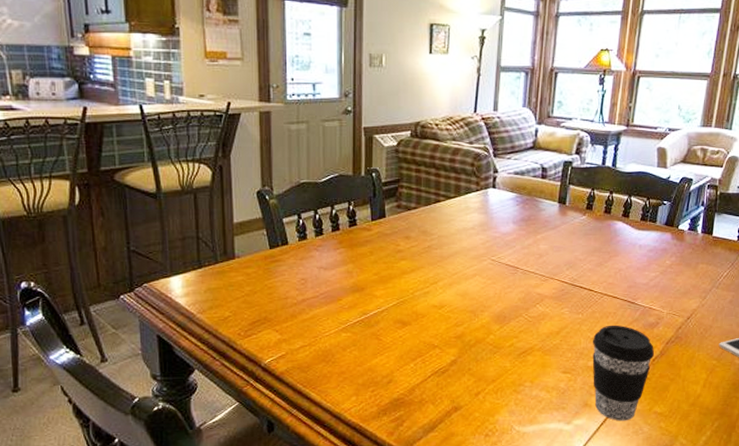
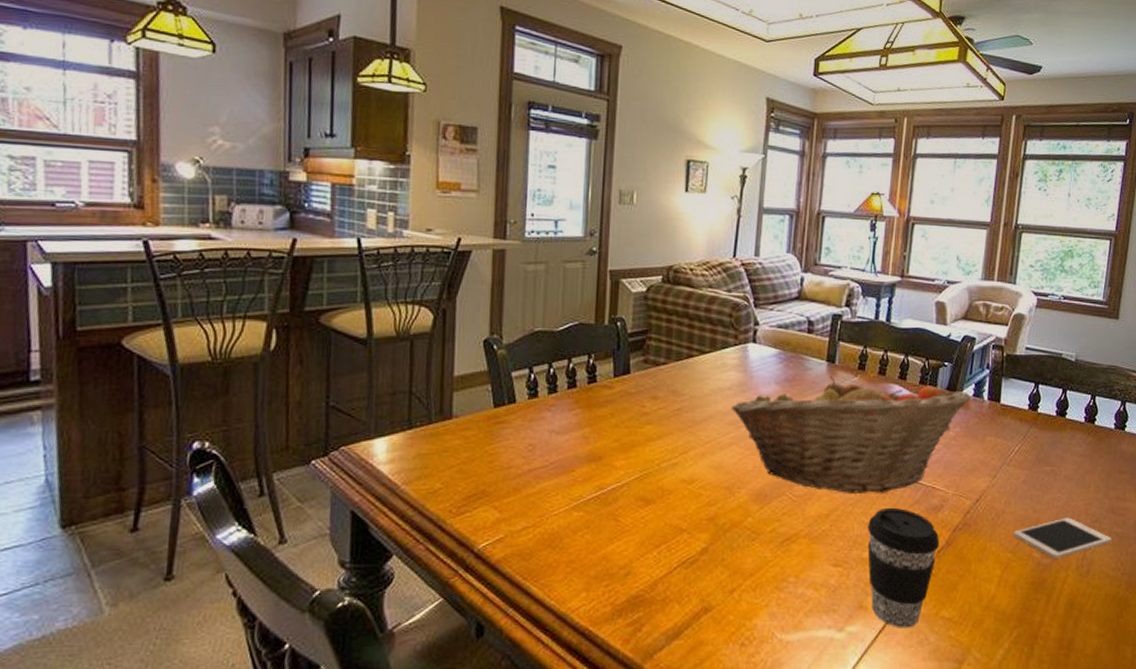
fruit basket: none [474,215,686,314] -> present [731,376,971,493]

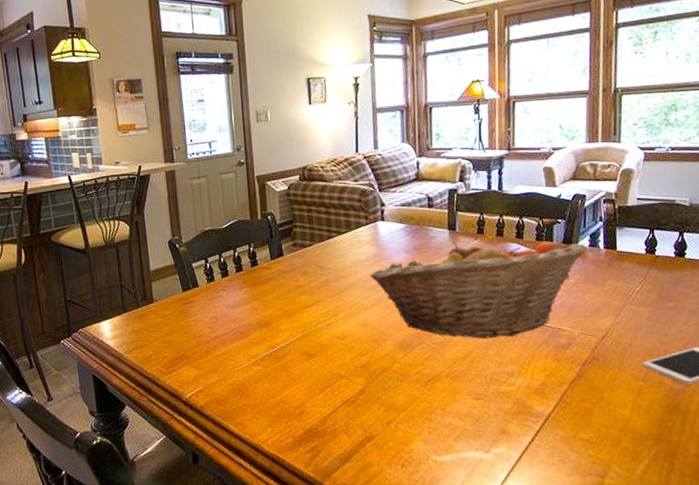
coffee cup: present [868,508,939,628] -> none [502,348,571,449]

